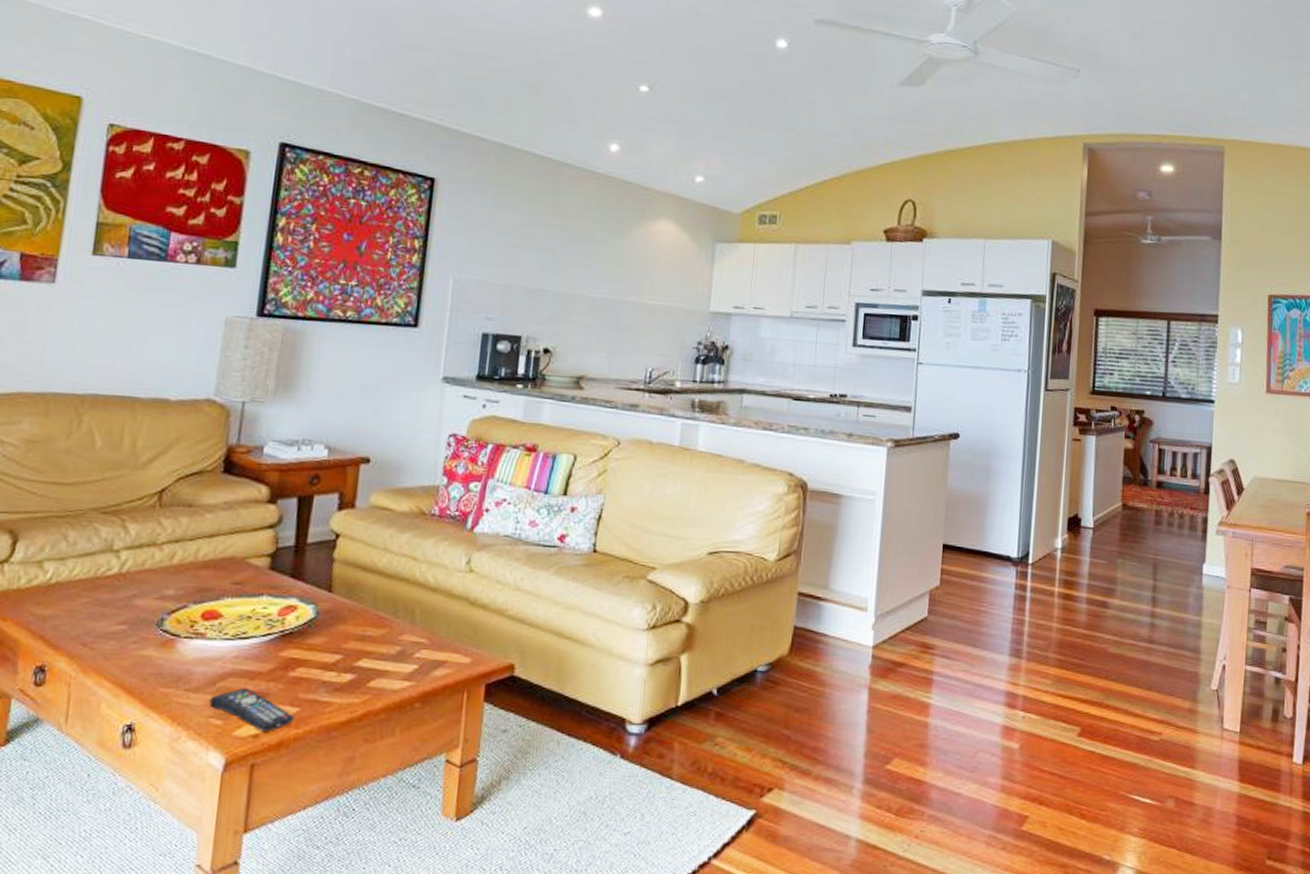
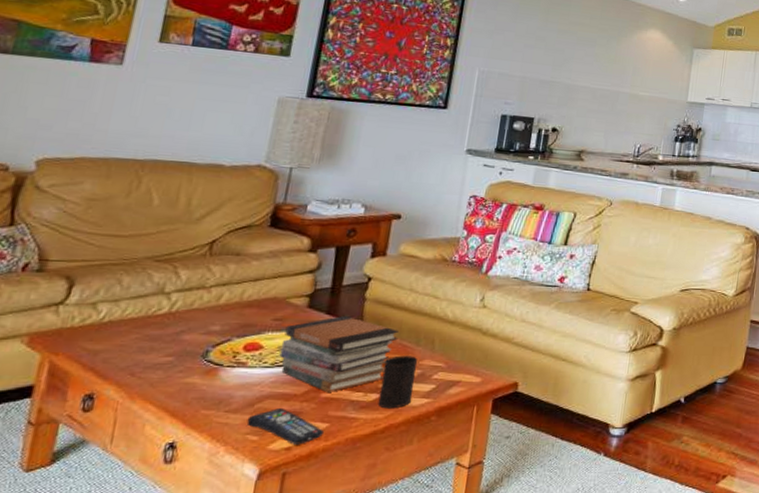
book stack: none [241,579,374,671] -> present [279,315,399,392]
cup: none [353,628,396,693] -> present [378,355,417,409]

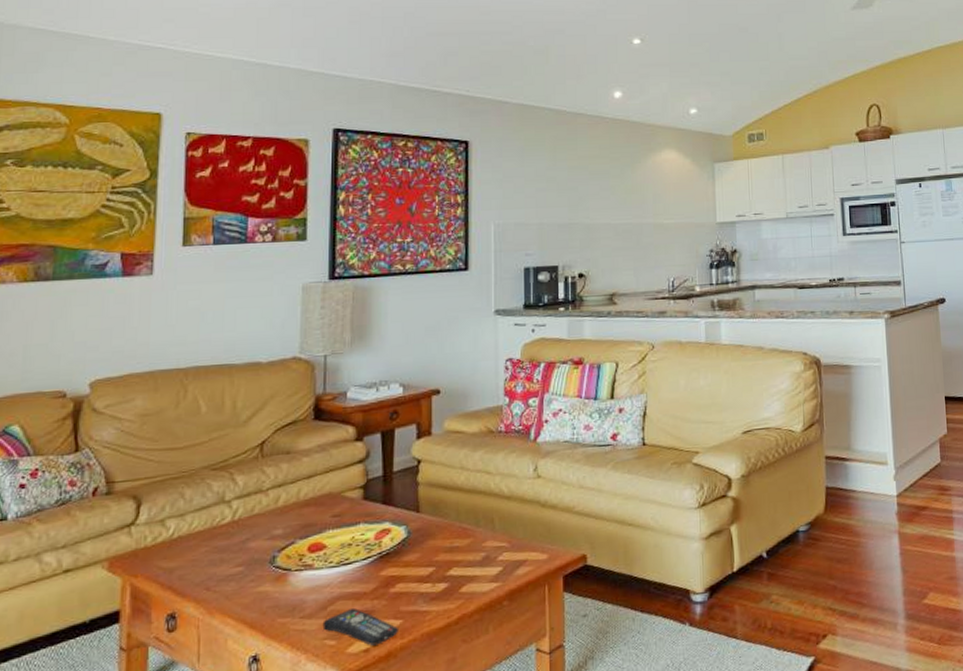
book stack: present [279,315,399,392] -> none [343,503,457,587]
cup: present [378,355,417,409] -> none [447,538,481,598]

